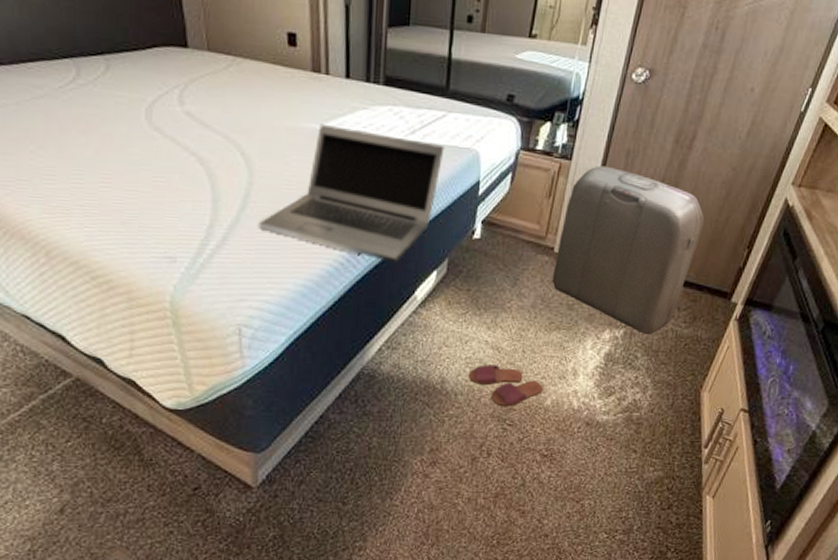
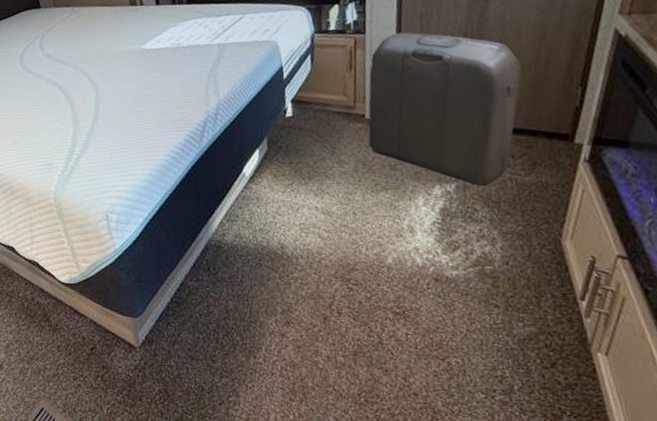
laptop: present [259,123,445,264] -> none [109,42,247,148]
slippers: present [469,364,543,406] -> none [306,228,382,267]

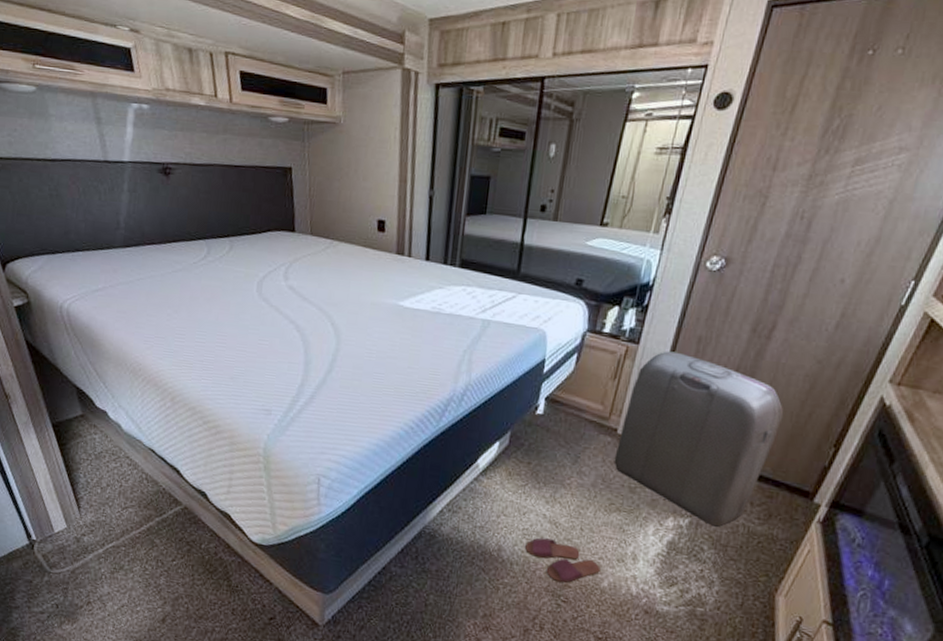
slippers: none [306,228,382,267] -> present [525,537,601,583]

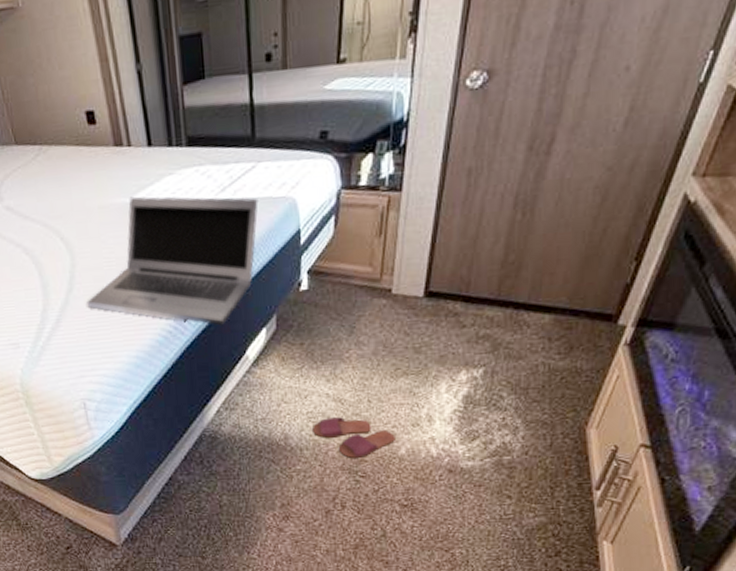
laptop: none [342,300,513,432] -> present [87,196,259,326]
suitcase: present [614,351,784,527] -> none [393,191,575,371]

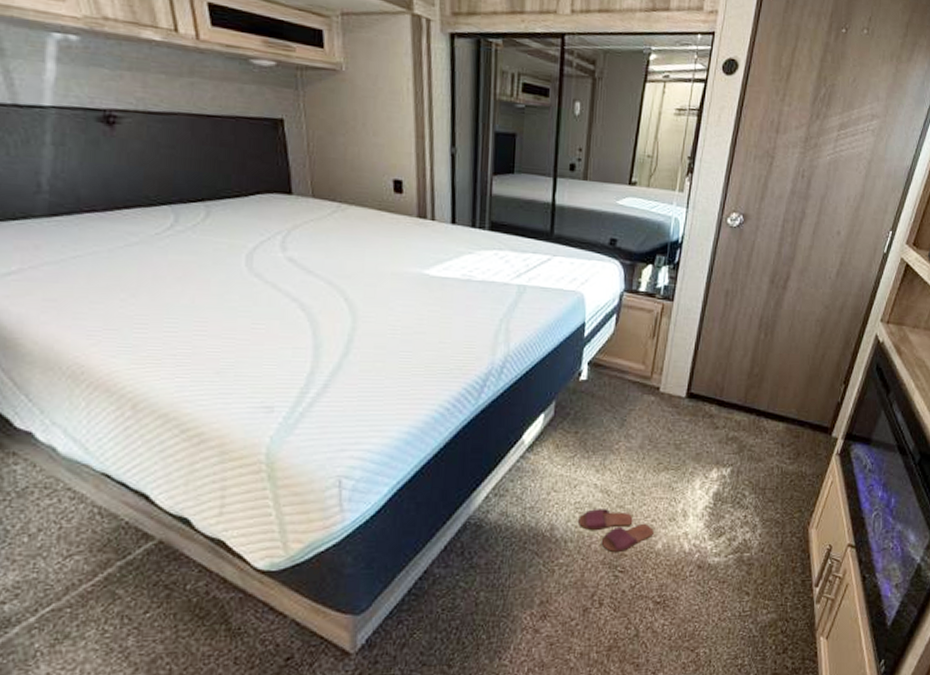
laptop: present [87,196,259,326] -> none [362,268,550,408]

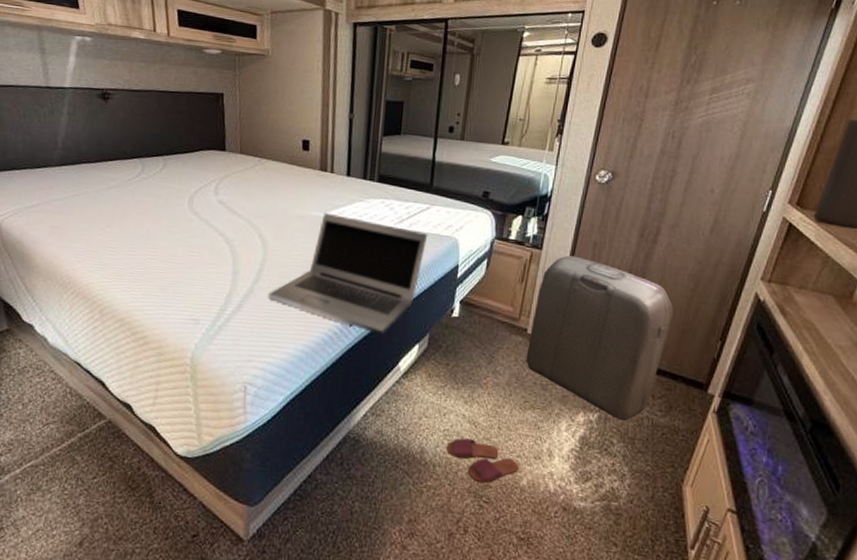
laptop: none [362,268,550,408] -> present [268,212,428,336]
suitcase: none [659,306,802,472] -> present [526,255,674,420]

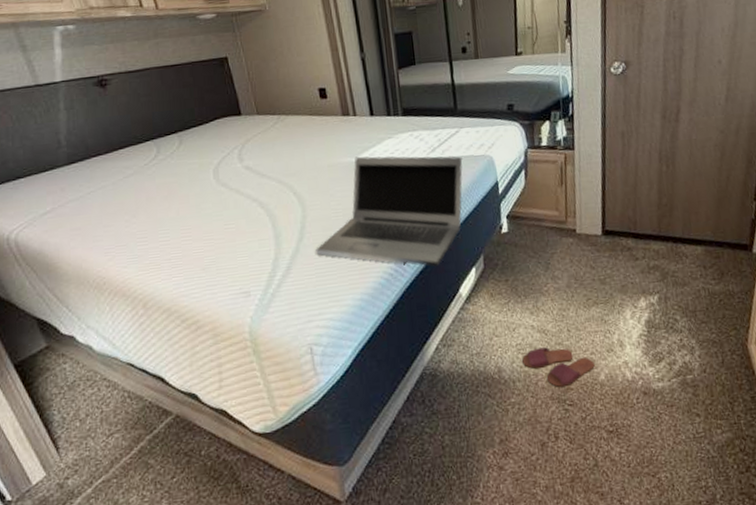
suitcase: present [526,255,674,420] -> none [578,149,708,296]

